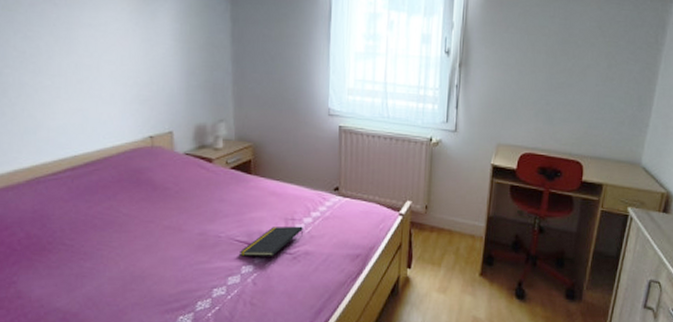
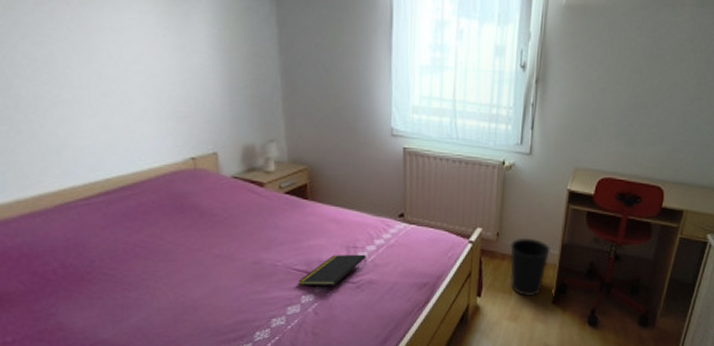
wastebasket: none [438,210,477,268] -> present [510,237,550,296]

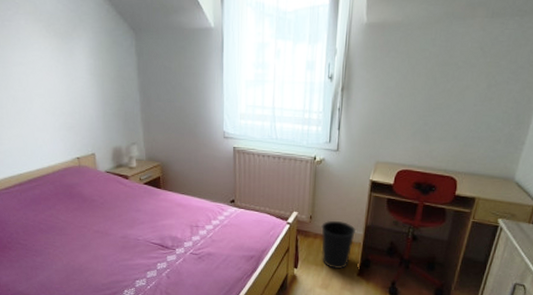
notepad: present [299,254,366,285] -> none [155,231,206,256]

